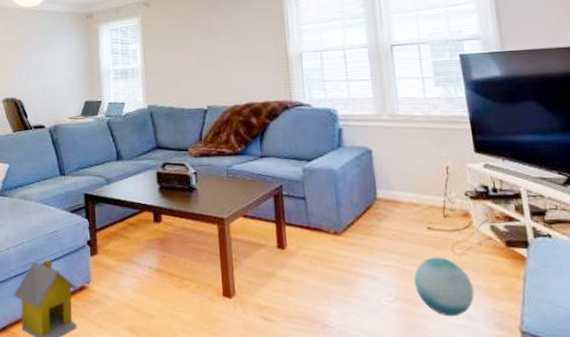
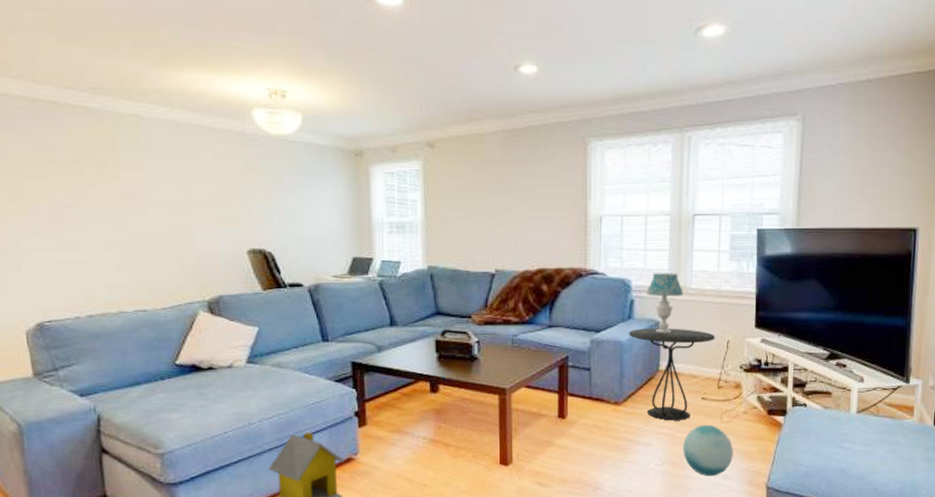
side table: none [339,155,432,252] -> present [628,328,715,421]
table lamp: none [353,101,391,161] -> present [646,273,683,333]

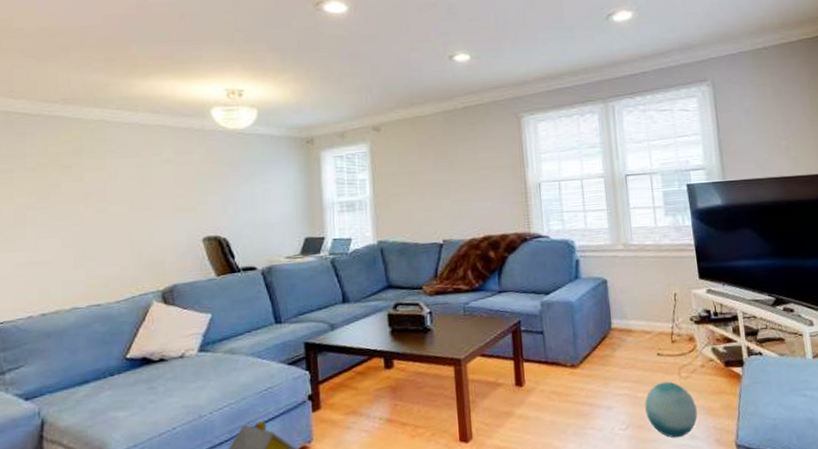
side table: present [628,328,715,421] -> none [577,284,662,381]
table lamp: present [646,273,683,333] -> none [590,231,625,291]

